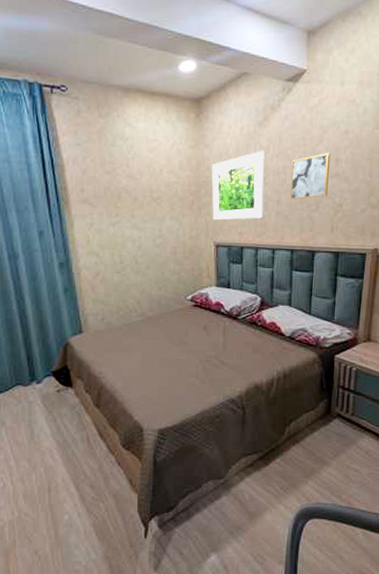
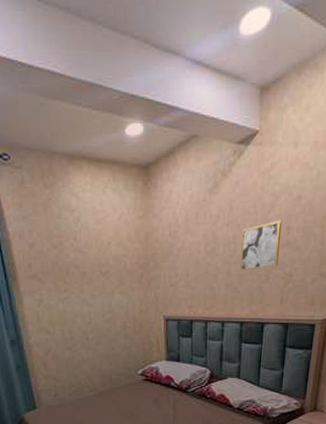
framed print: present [212,150,265,221] -> none [161,219,215,294]

